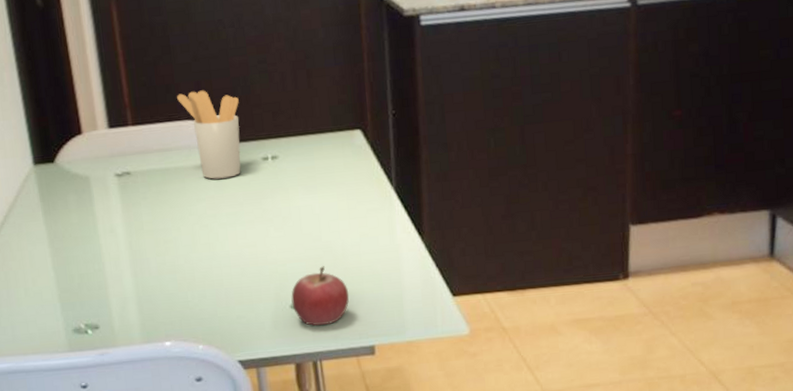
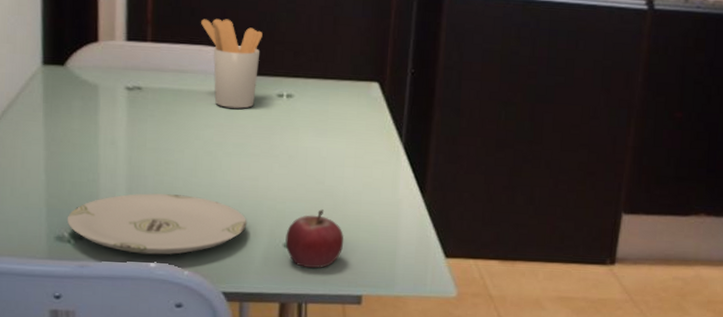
plate: none [80,271,252,335] -> present [67,193,247,255]

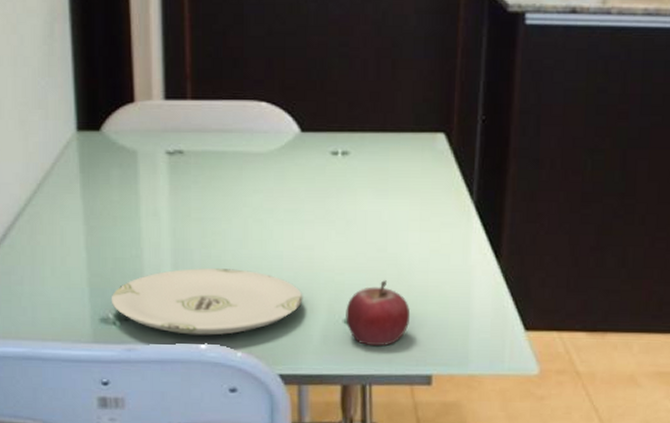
utensil holder: present [201,18,263,109] -> none [245,69,313,170]

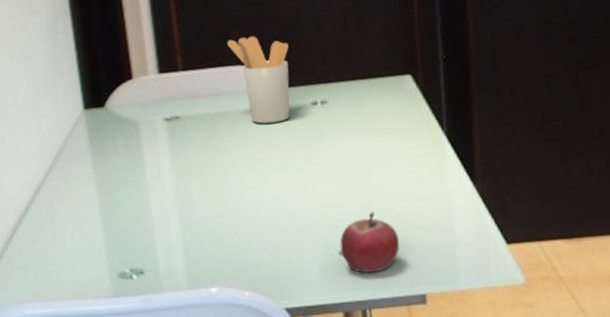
plate: present [111,268,303,336] -> none [126,216,300,281]
utensil holder: none [245,69,313,170] -> present [227,36,290,124]

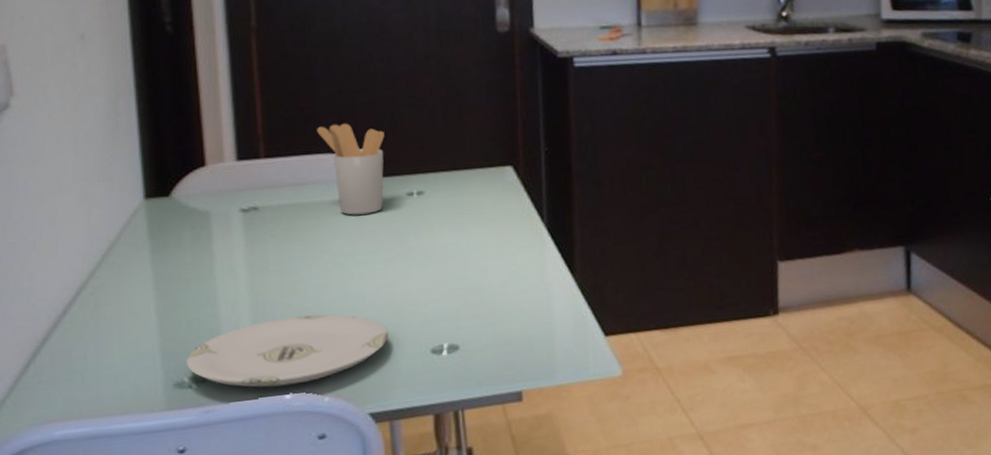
plate: none [126,216,300,281] -> present [185,314,389,388]
fruit: present [340,212,400,274] -> none [432,306,496,372]

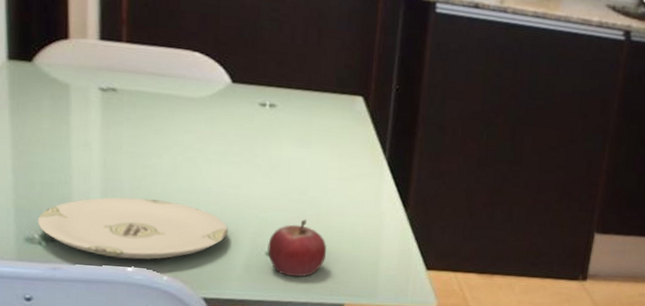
utensil holder: present [317,123,385,215] -> none [180,22,245,116]
fruit: none [432,306,496,372] -> present [267,219,327,277]

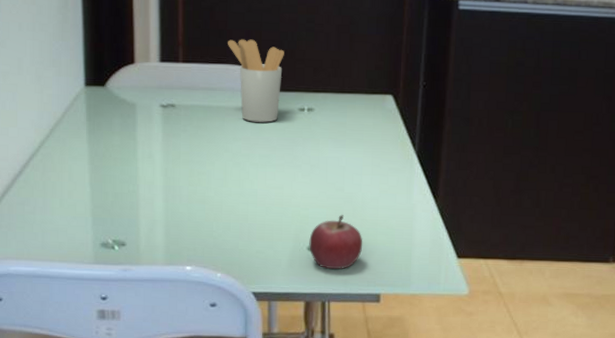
plate: present [37,197,229,260] -> none [110,202,274,259]
utensil holder: none [180,22,245,116] -> present [228,39,284,123]

